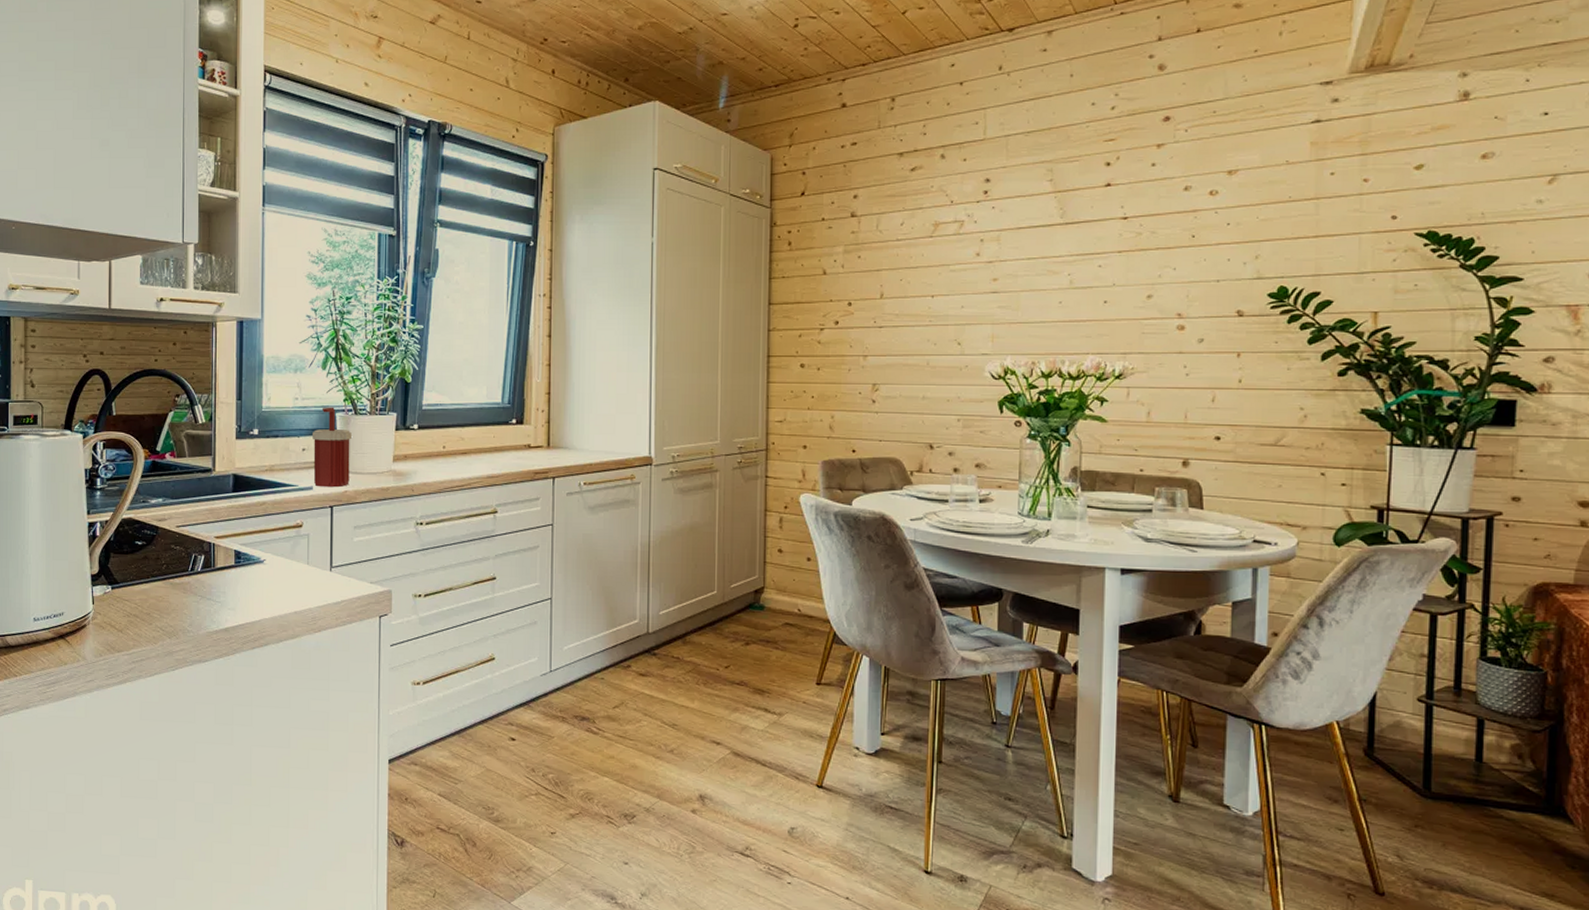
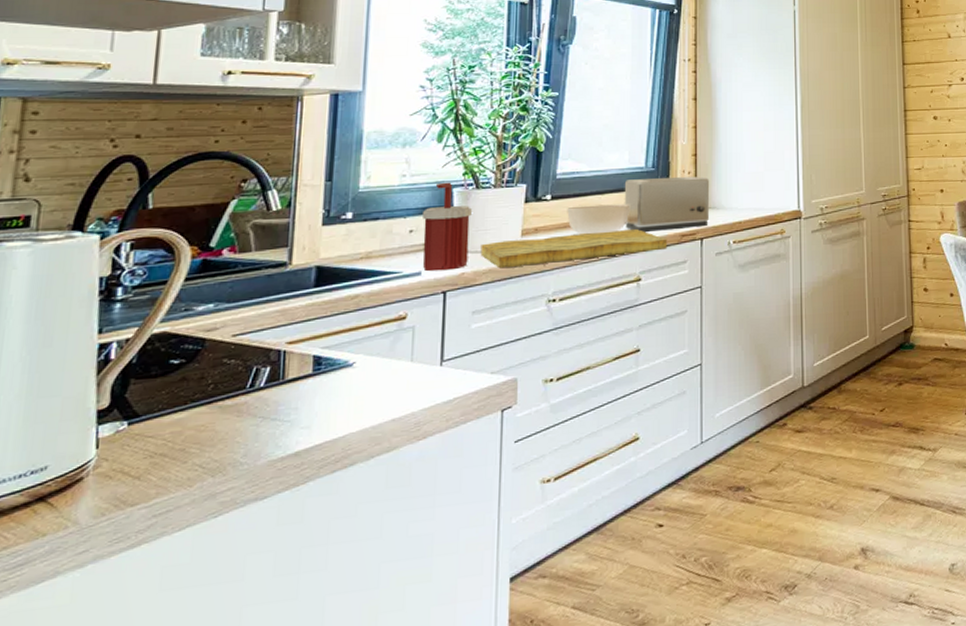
cutting board: none [359,462,522,490] -> present [480,228,668,269]
bowl: none [432,437,488,465] -> present [567,203,631,235]
toaster: none [482,414,563,468] -> present [624,176,710,233]

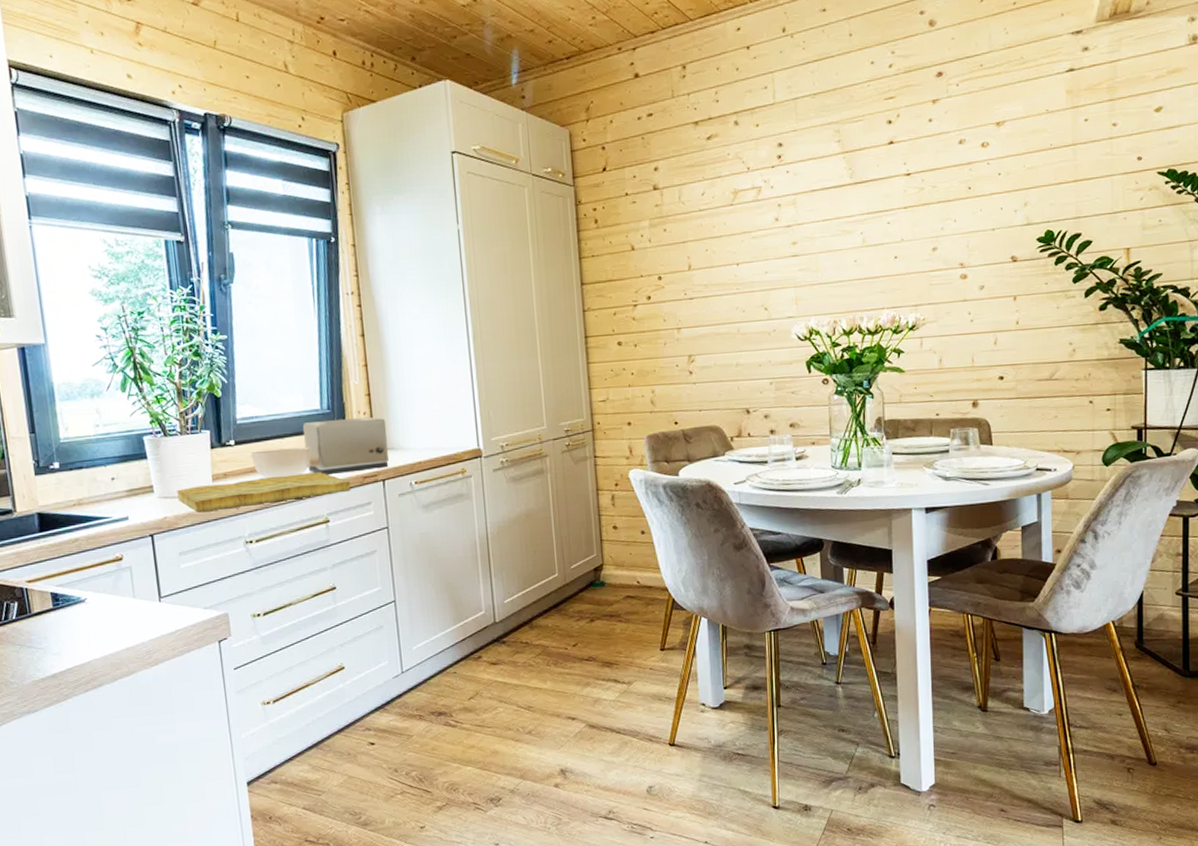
soap dispenser: present [423,182,472,272] -> none [120,430,168,516]

